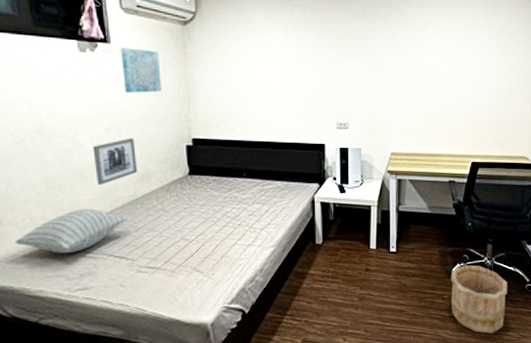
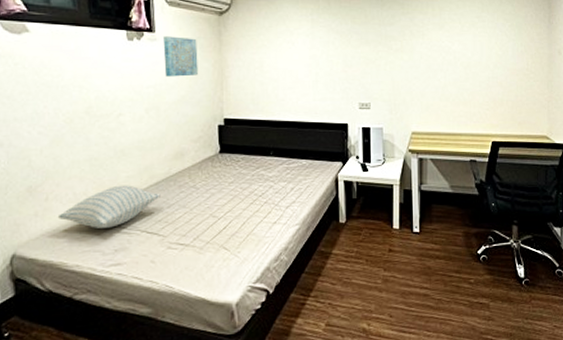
wall art: present [93,137,138,185] -> none [133,118,173,162]
wooden bucket: present [451,265,508,334] -> none [476,247,537,324]

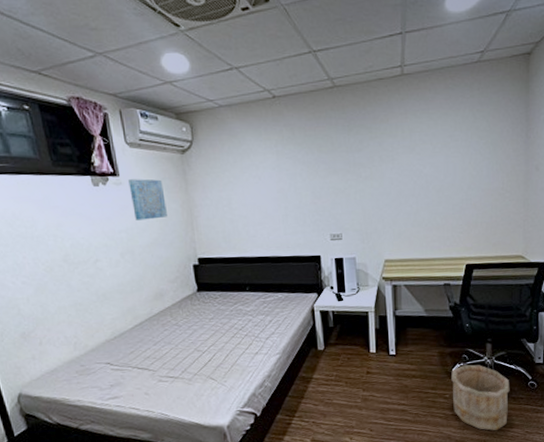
pillow: present [57,185,161,228] -> none [53,326,146,367]
wooden bucket: none [476,247,537,324] -> present [451,364,510,431]

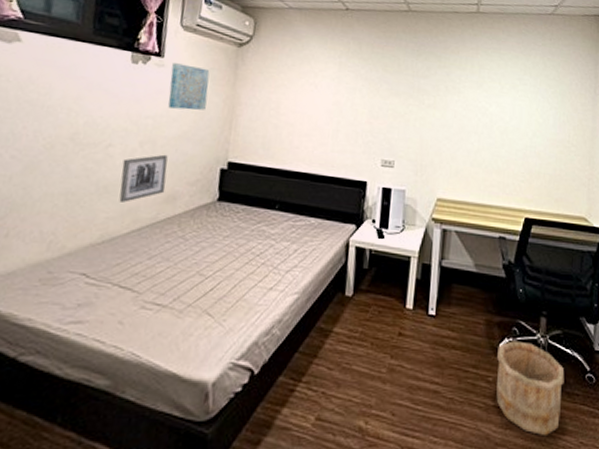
wall art: none [111,260,153,305] -> present [119,154,168,203]

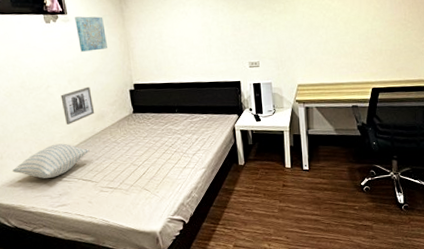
pillow: none [15,227,143,277] -> present [12,143,90,179]
wooden bucket: present [496,341,565,437] -> none [360,179,415,241]

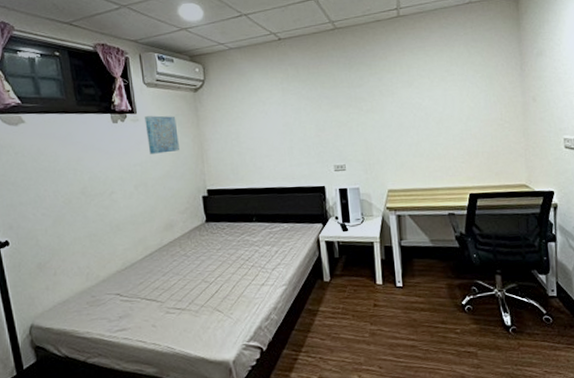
pillow: present [12,143,90,179] -> none [66,257,156,298]
wall art: present [60,86,95,125] -> none [125,192,163,236]

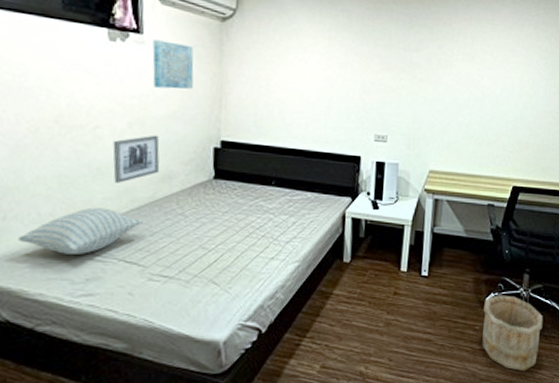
pillow: none [66,257,156,298] -> present [17,207,143,254]
wall art: none [125,192,163,236] -> present [112,135,160,183]
wooden bucket: none [461,297,524,370] -> present [482,295,543,372]

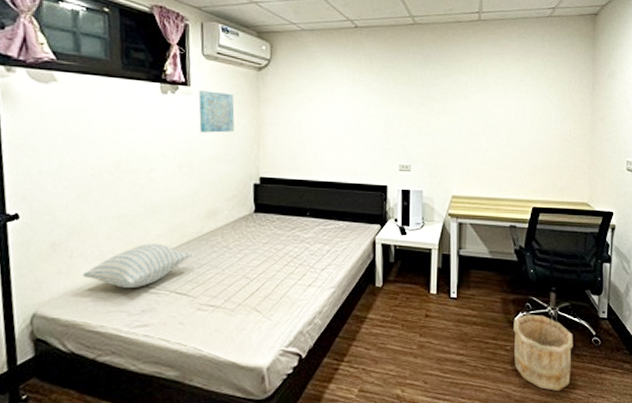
wall art: present [112,135,160,183] -> none [165,175,206,220]

